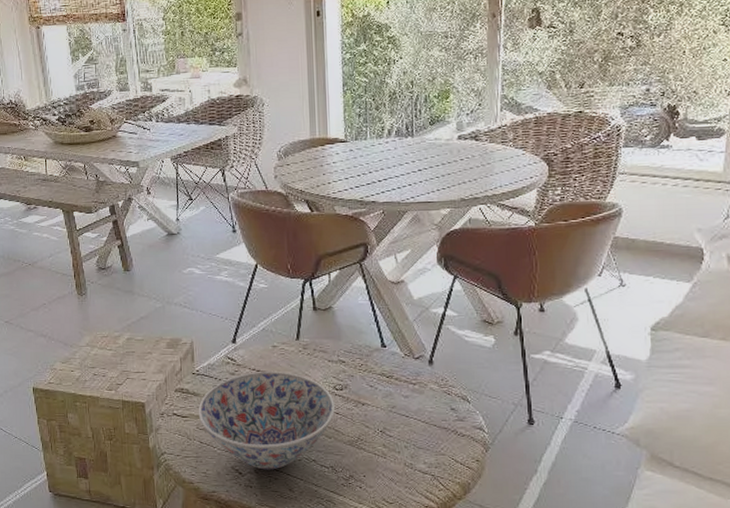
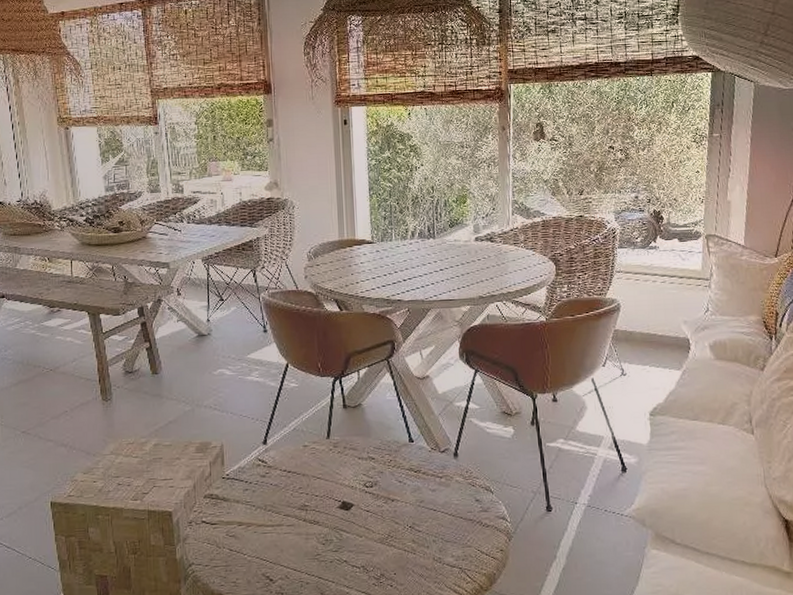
bowl: present [198,372,336,470] -> none [228,471,366,575]

